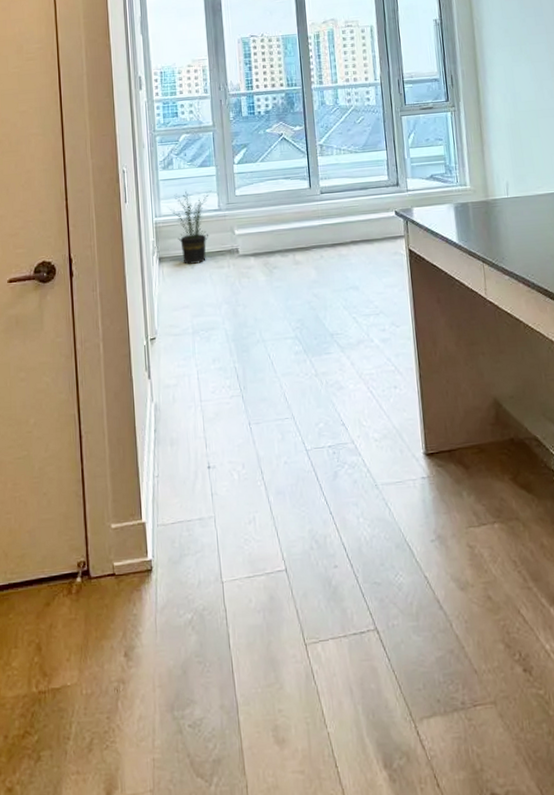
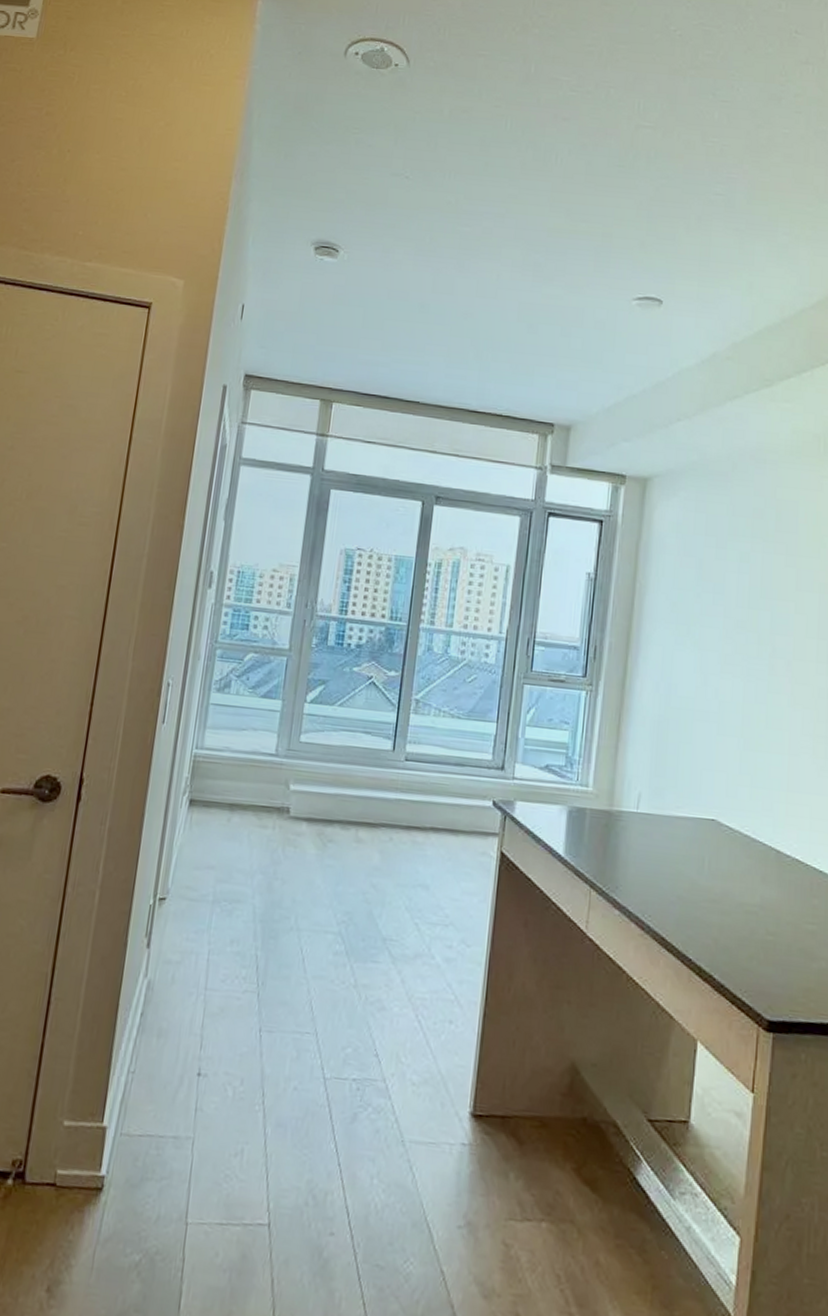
potted plant: present [169,190,212,264] -> none [214,723,272,817]

